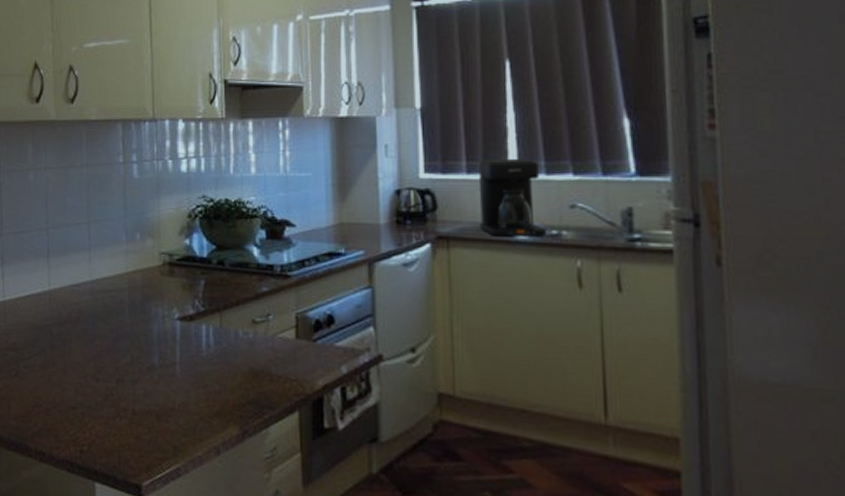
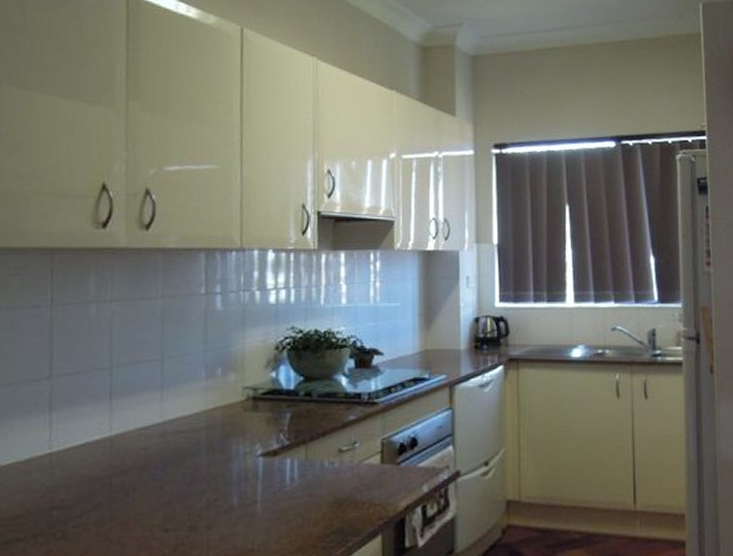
coffee maker: present [478,158,547,237] -> none [543,289,595,357]

